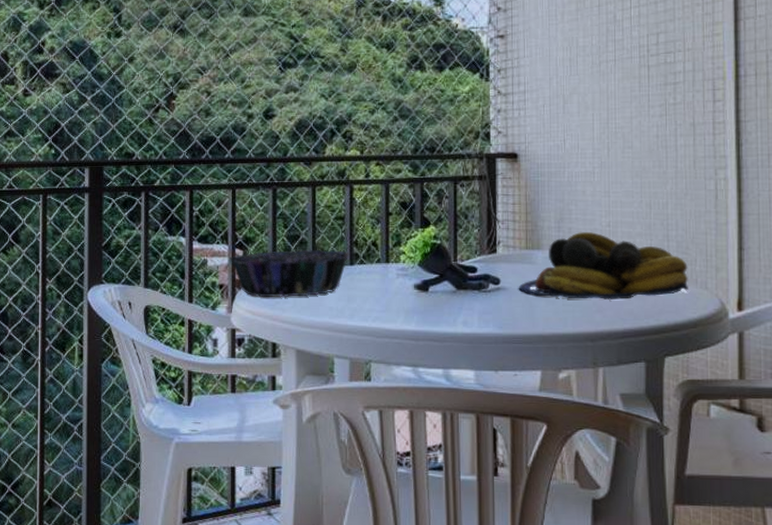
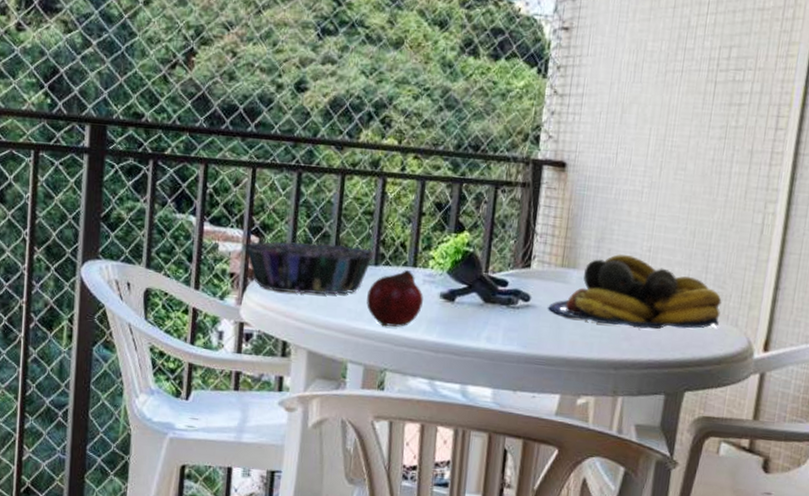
fruit: none [346,265,399,321] -> present [366,269,423,327]

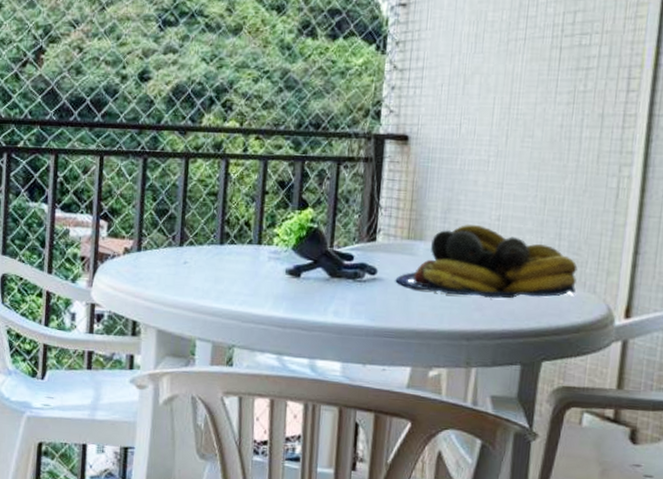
decorative bowl: present [244,241,375,295] -> none [93,224,220,275]
fruit: present [366,269,423,327] -> none [213,247,269,304]

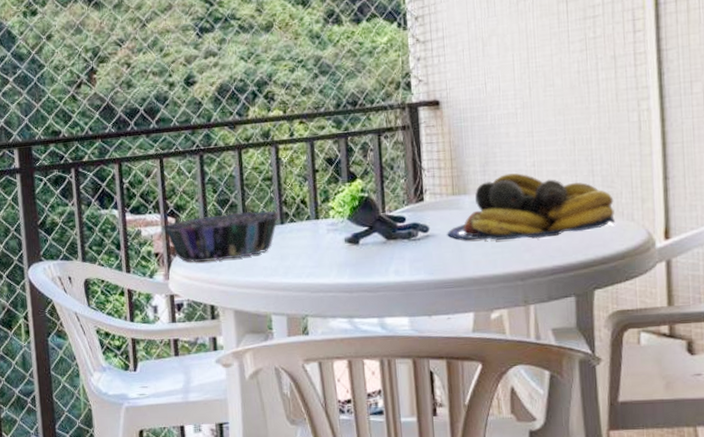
decorative bowl: none [93,224,220,275] -> present [163,210,280,263]

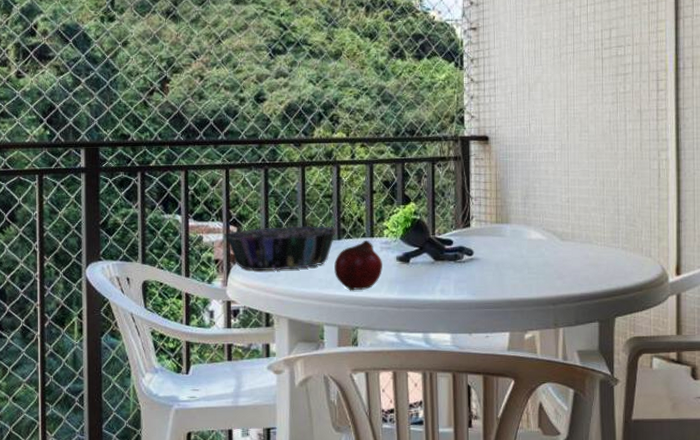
fruit: none [279,222,330,278] -> present [334,240,382,291]
fruit bowl: present [447,173,615,240] -> none [489,206,635,268]

